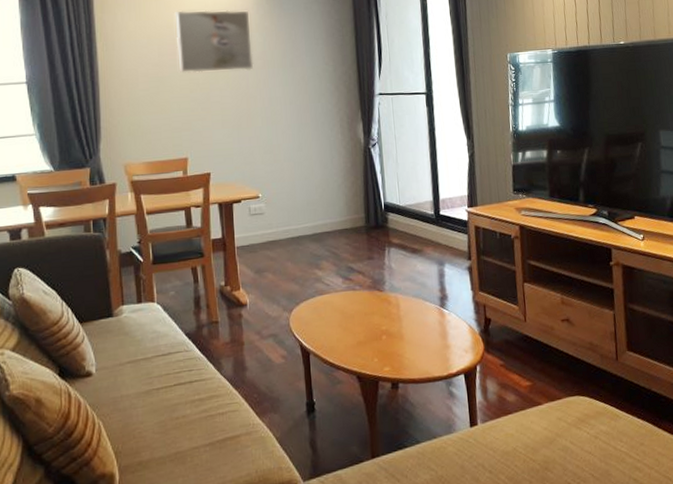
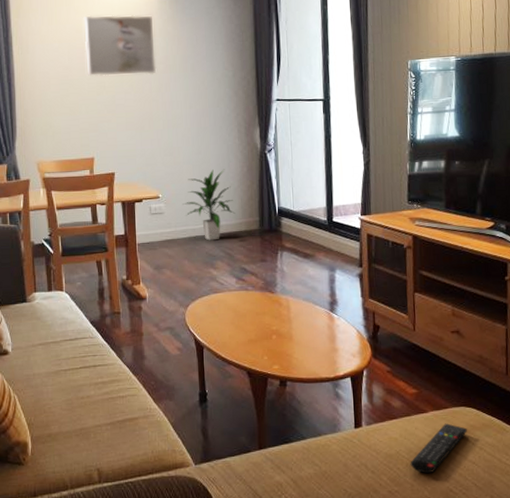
indoor plant: none [284,165,340,240] -> present [182,169,236,241]
remote control: none [527,414,582,469] -> present [410,423,467,474]

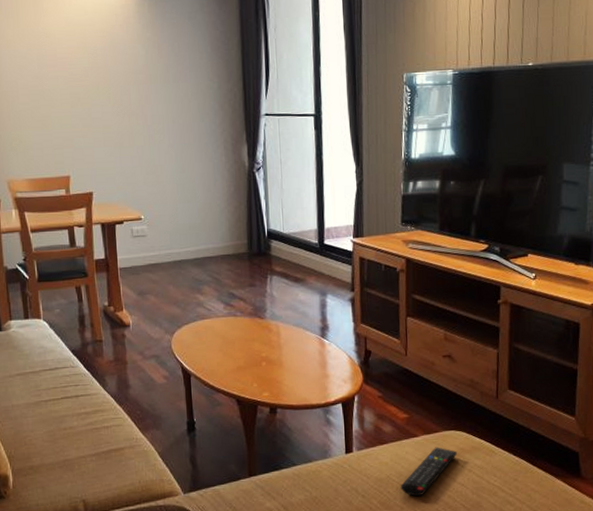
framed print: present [83,15,157,76] -> none [53,18,136,86]
indoor plant: present [182,169,236,241] -> none [166,188,223,265]

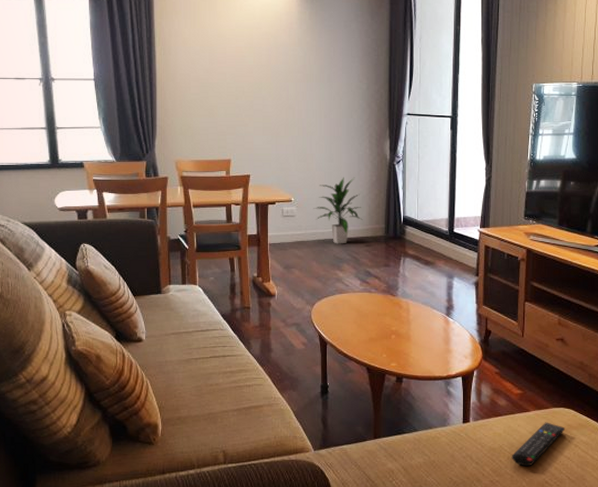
indoor plant: none [166,188,223,265] -> present [313,177,363,244]

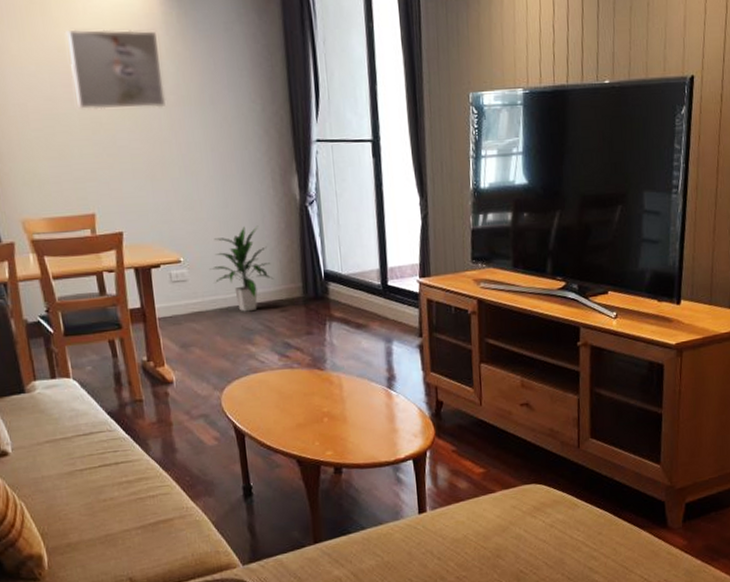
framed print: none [225,21,294,83] -> present [65,29,166,110]
remote control: present [511,422,565,467] -> none [478,502,538,557]

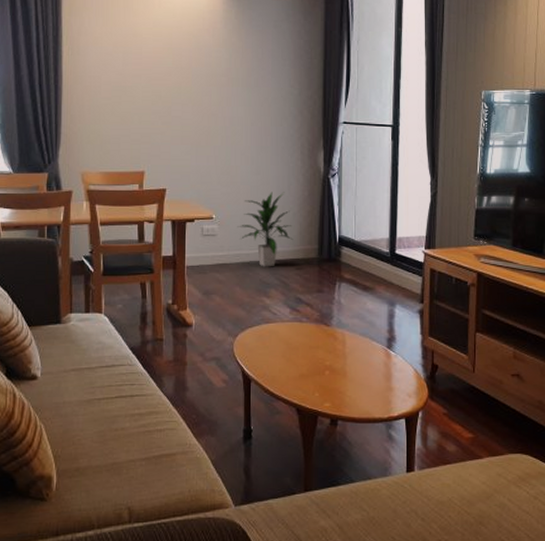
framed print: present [65,29,166,110] -> none [141,19,218,87]

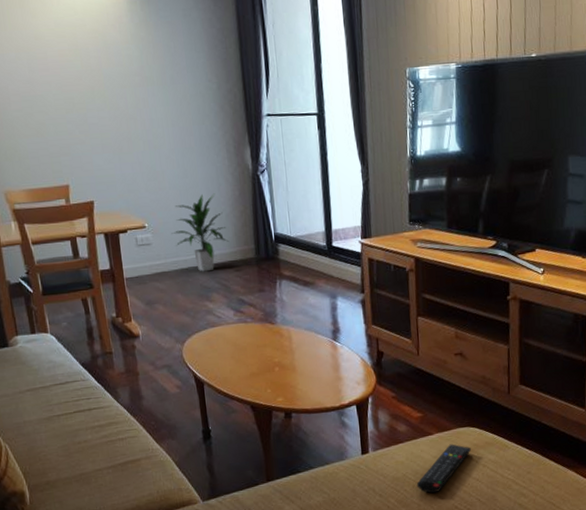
remote control: none [462,470,522,523] -> present [416,444,471,494]

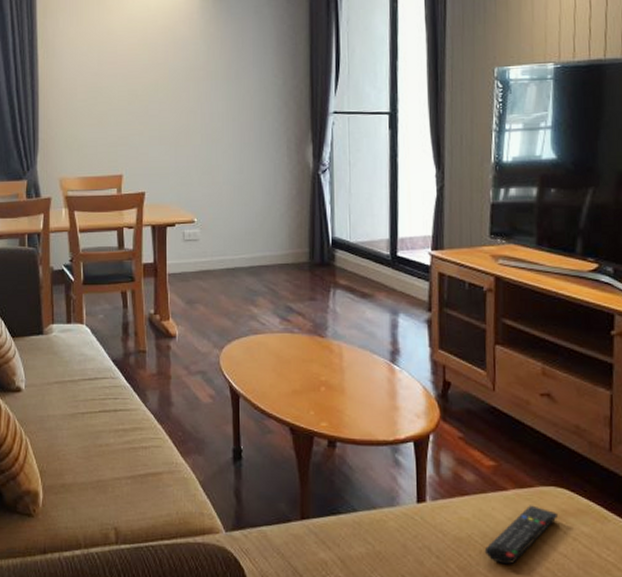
indoor plant: present [171,193,229,272] -> none [221,191,282,274]

